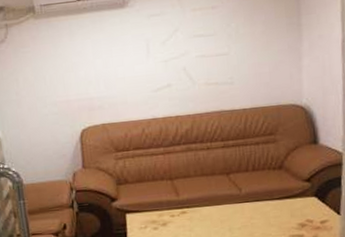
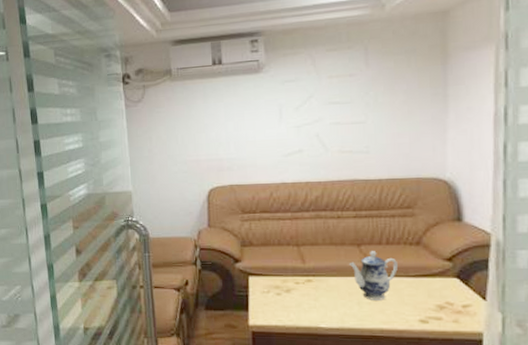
teapot: none [220,178,264,226] -> present [350,251,398,300]

